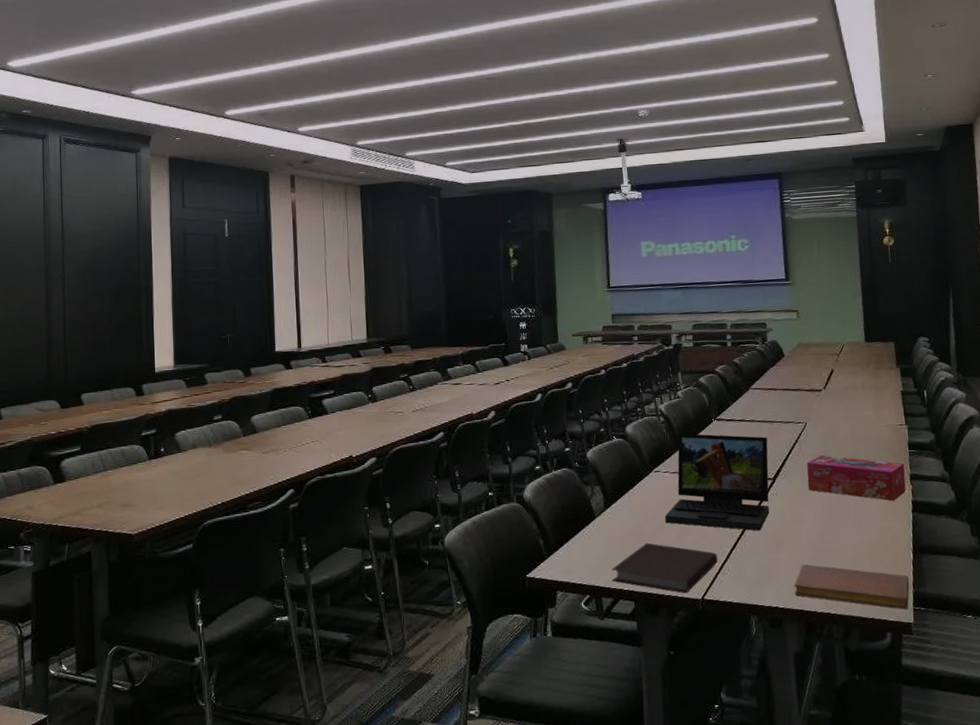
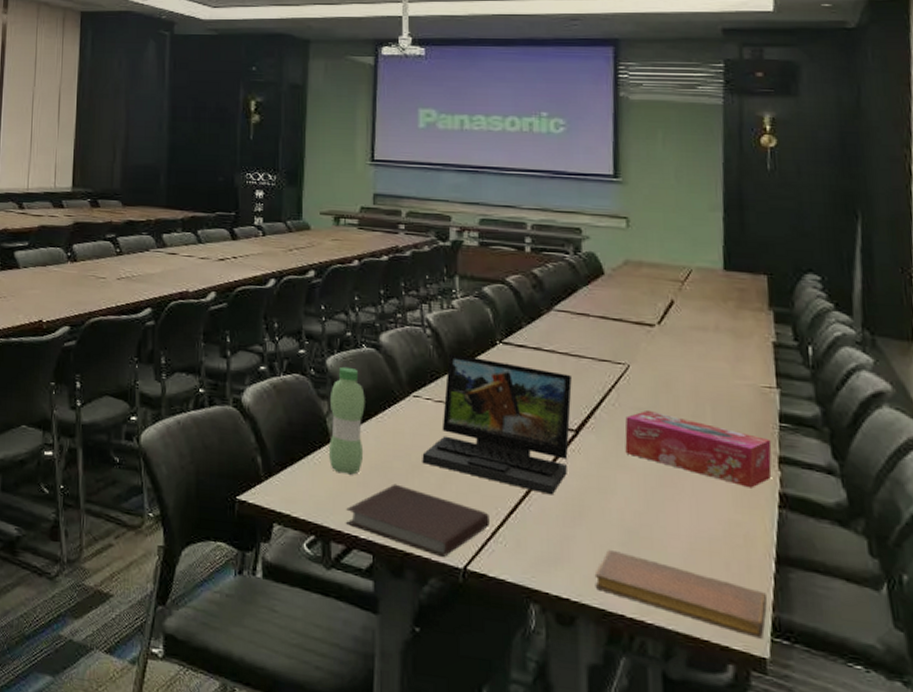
water bottle: none [592,456,622,542] -> present [328,366,365,475]

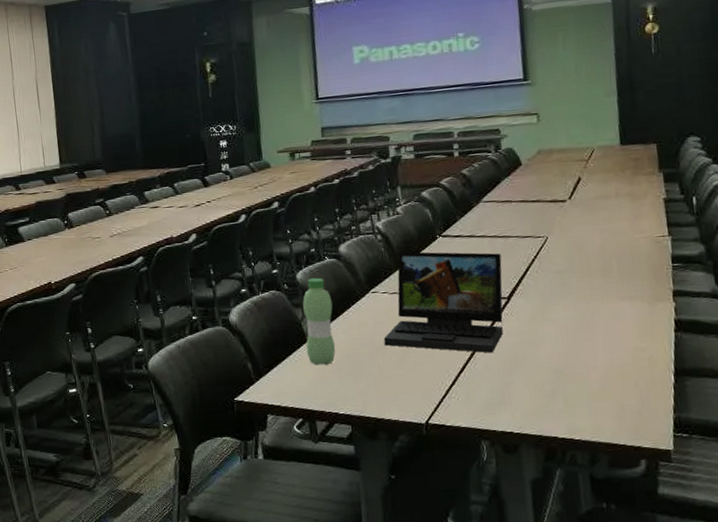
notebook: present [346,483,490,558] -> none [326,366,444,418]
notebook: present [594,550,768,639] -> none [531,388,670,436]
tissue box: present [625,411,772,488] -> none [547,271,668,320]

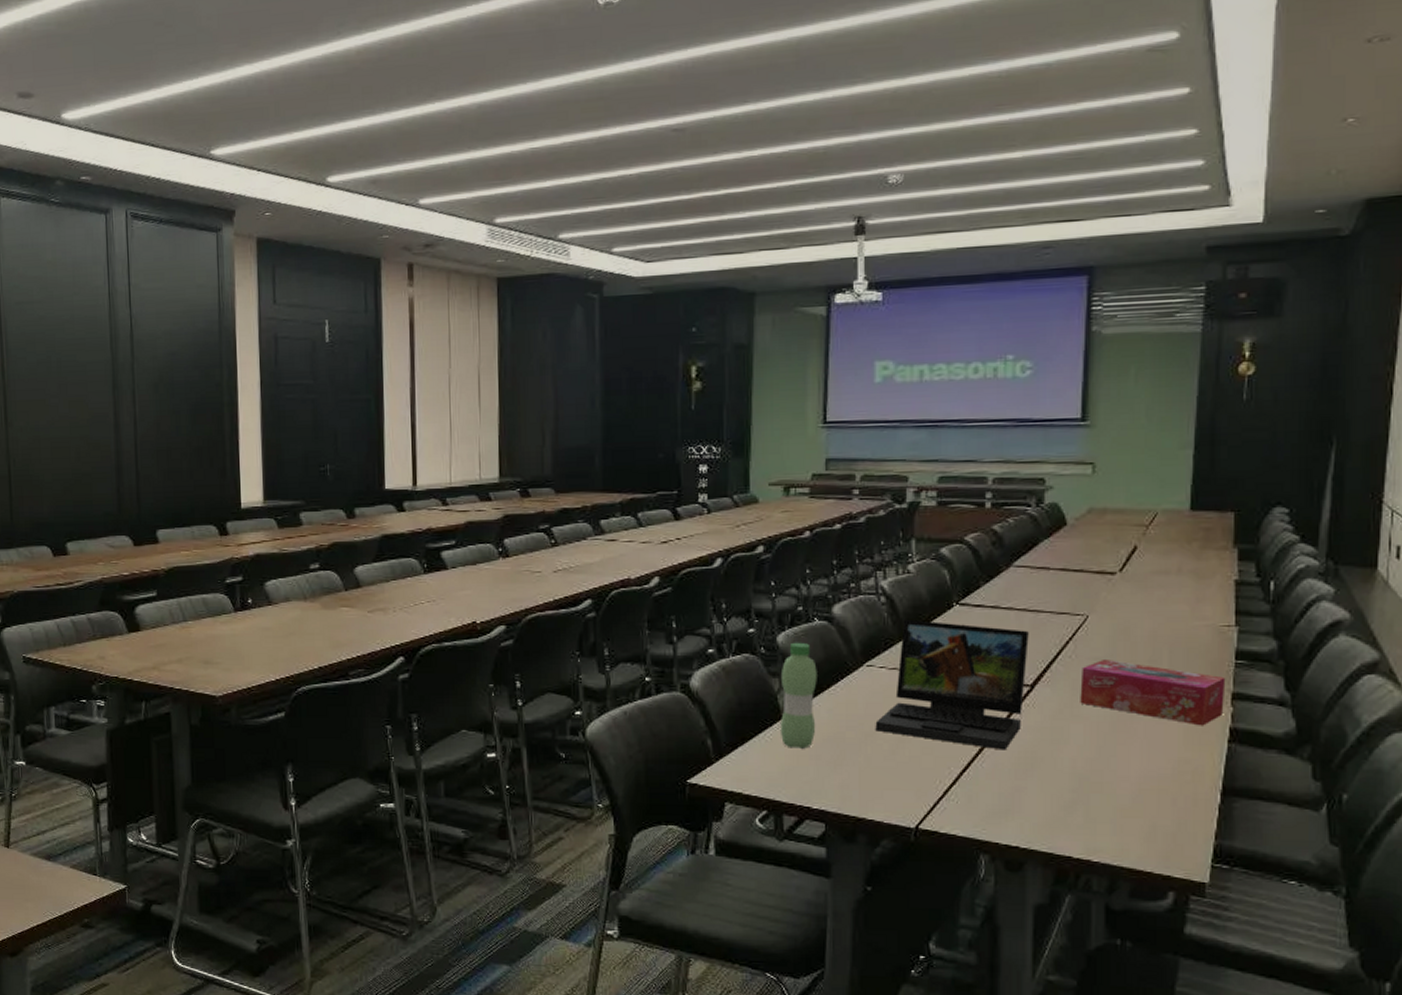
tissue box: none [547,271,668,320] -> present [1080,660,1226,726]

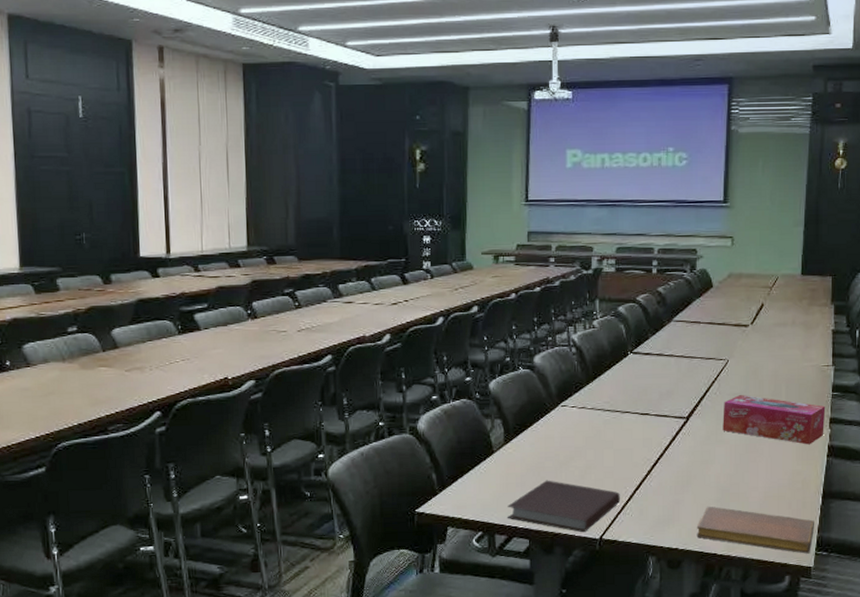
water bottle: present [779,642,817,749] -> none [492,388,522,478]
notebook: none [798,753,942,820] -> present [507,480,620,533]
laptop: present [875,619,1029,750] -> none [568,366,685,471]
notebook: none [1044,798,1211,866] -> present [696,506,815,554]

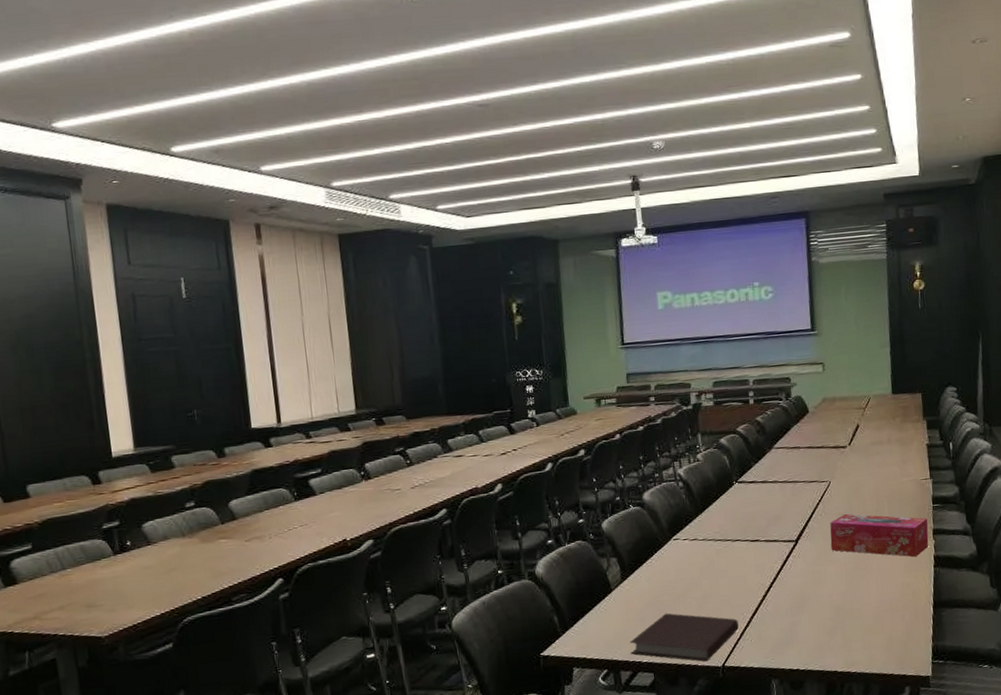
notebook: present [696,506,815,554] -> none [815,625,929,664]

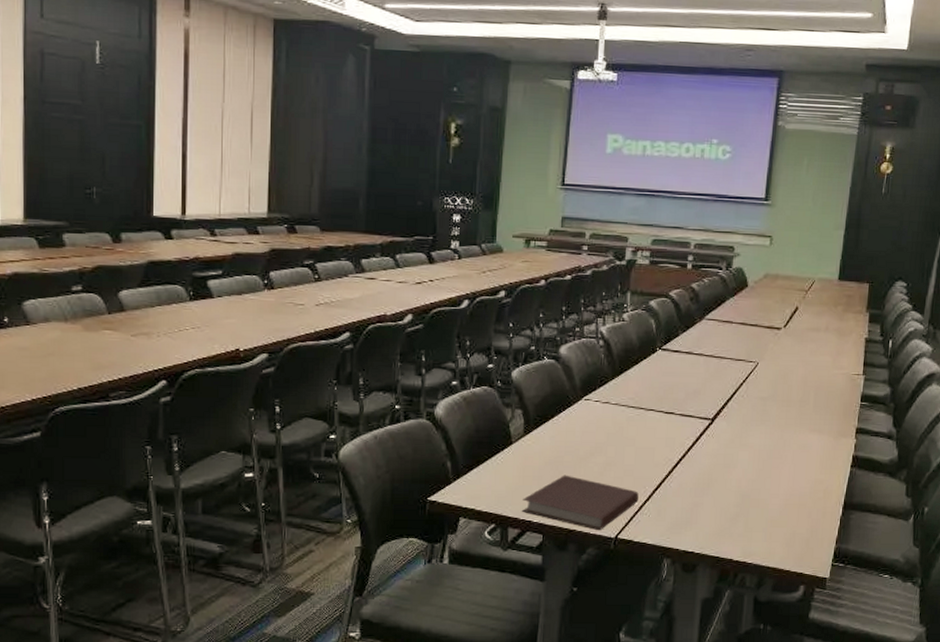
tissue box: present [830,514,929,557] -> none [747,399,853,454]

